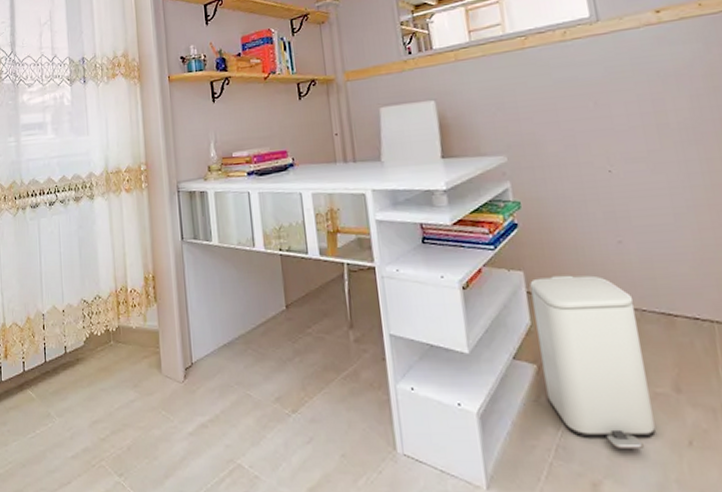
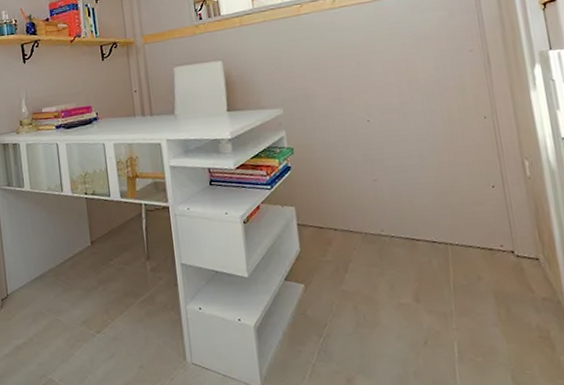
pedal bin: present [530,275,656,448] -> none [300,208,399,350]

